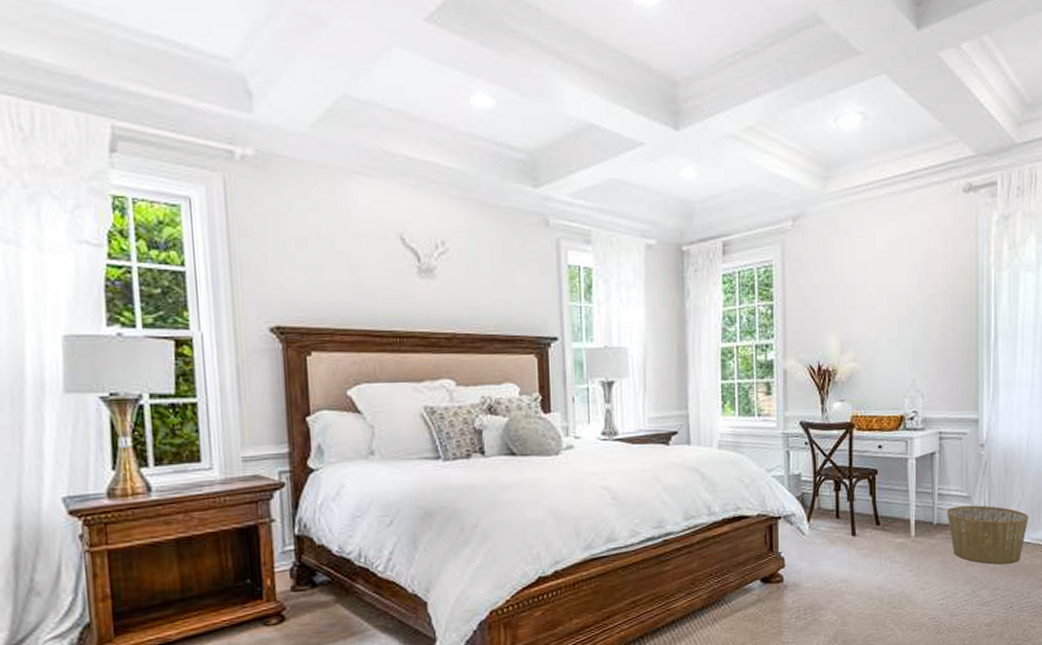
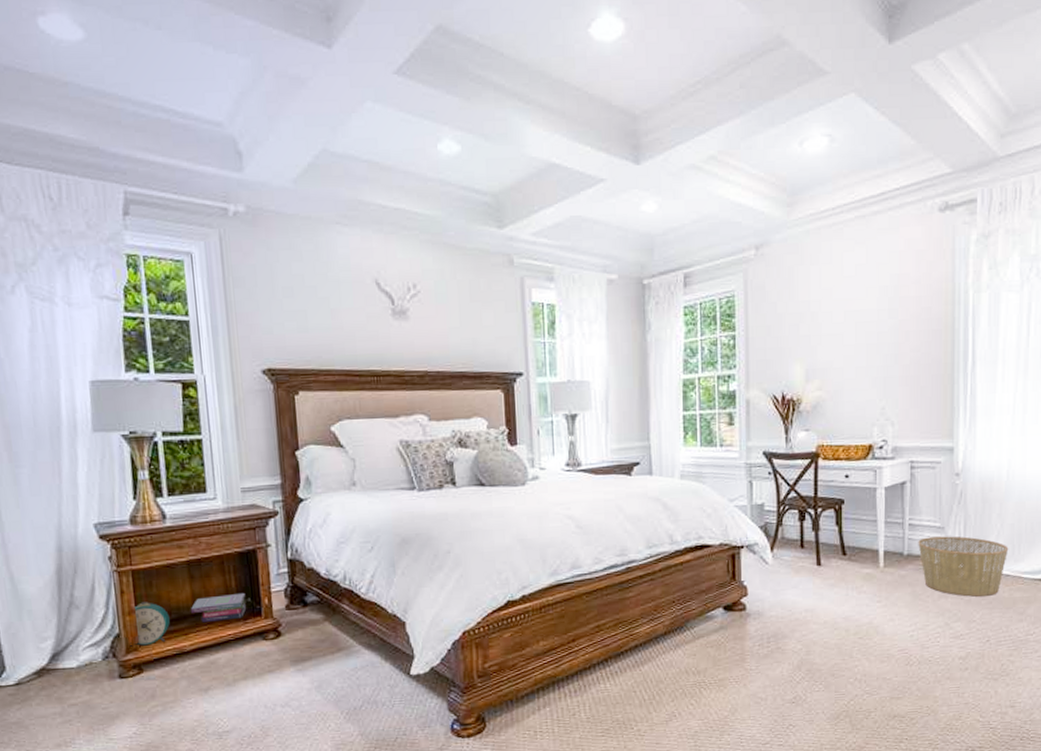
alarm clock: none [102,586,153,639] -> present [129,602,170,648]
books: none [179,573,246,609] -> present [191,592,247,623]

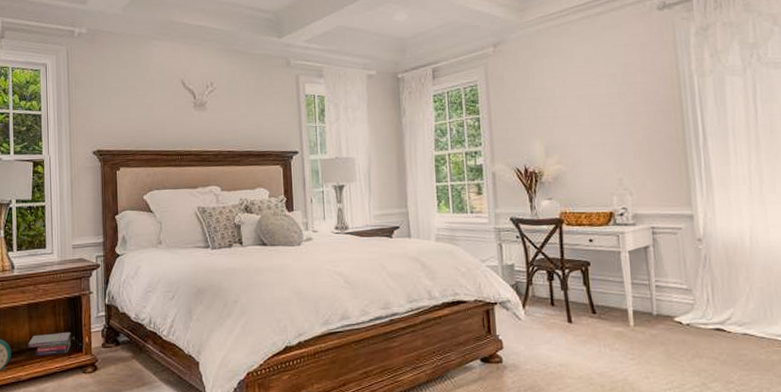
basket: present [918,536,1009,597] -> none [666,298,761,358]

